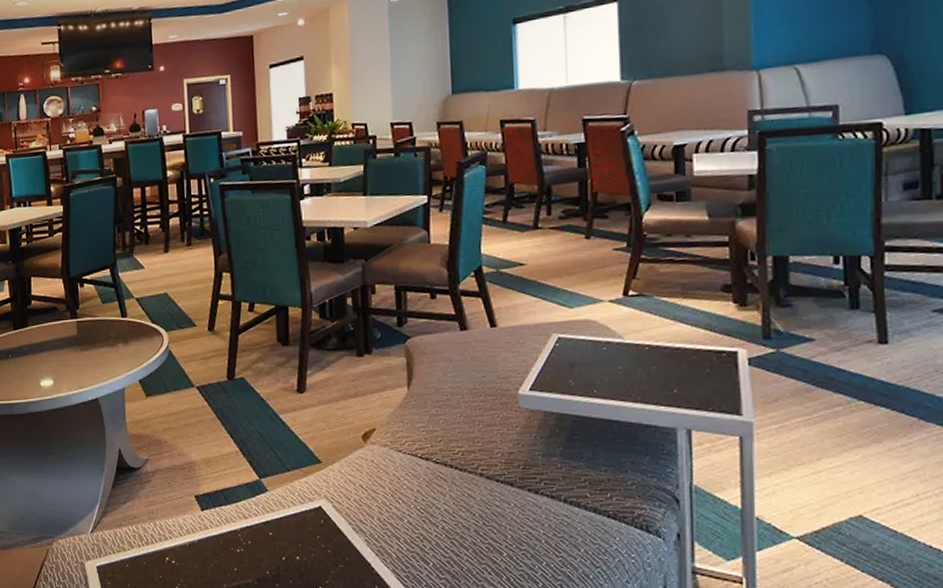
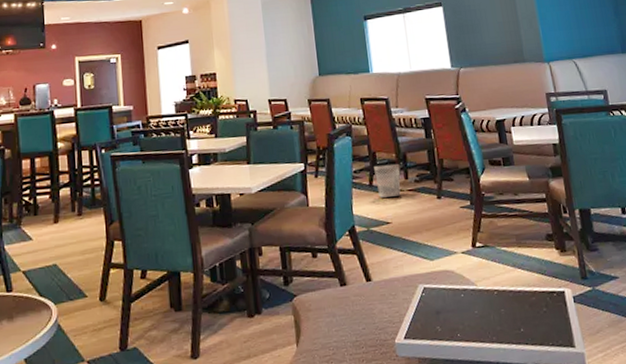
wastebasket: none [510,198,542,236] -> present [374,164,401,198]

